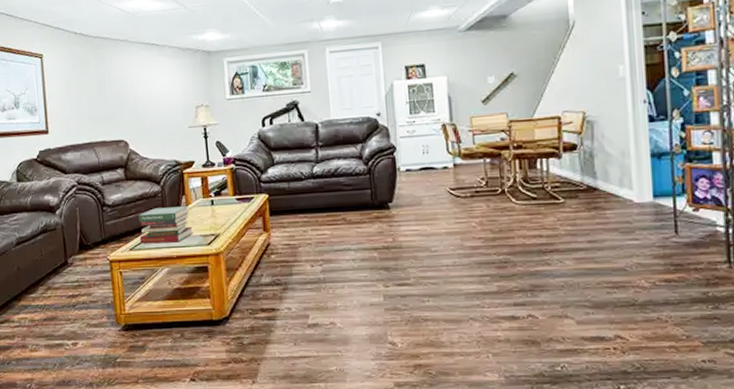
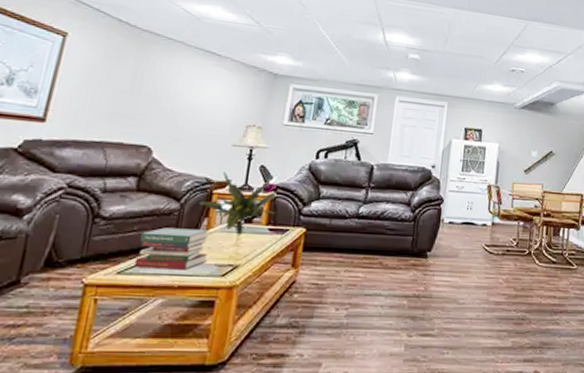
plant: none [175,149,239,207] -> present [199,172,279,235]

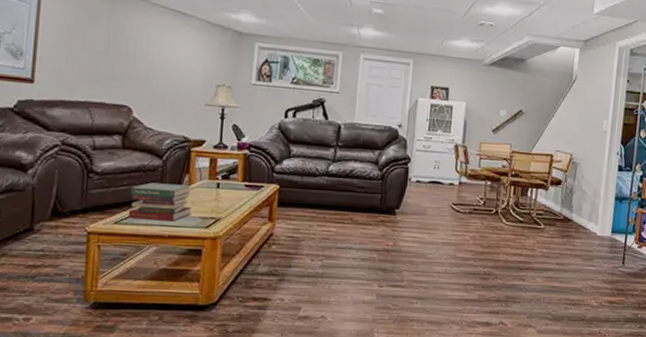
plant: present [199,172,279,235] -> none [179,130,252,190]

